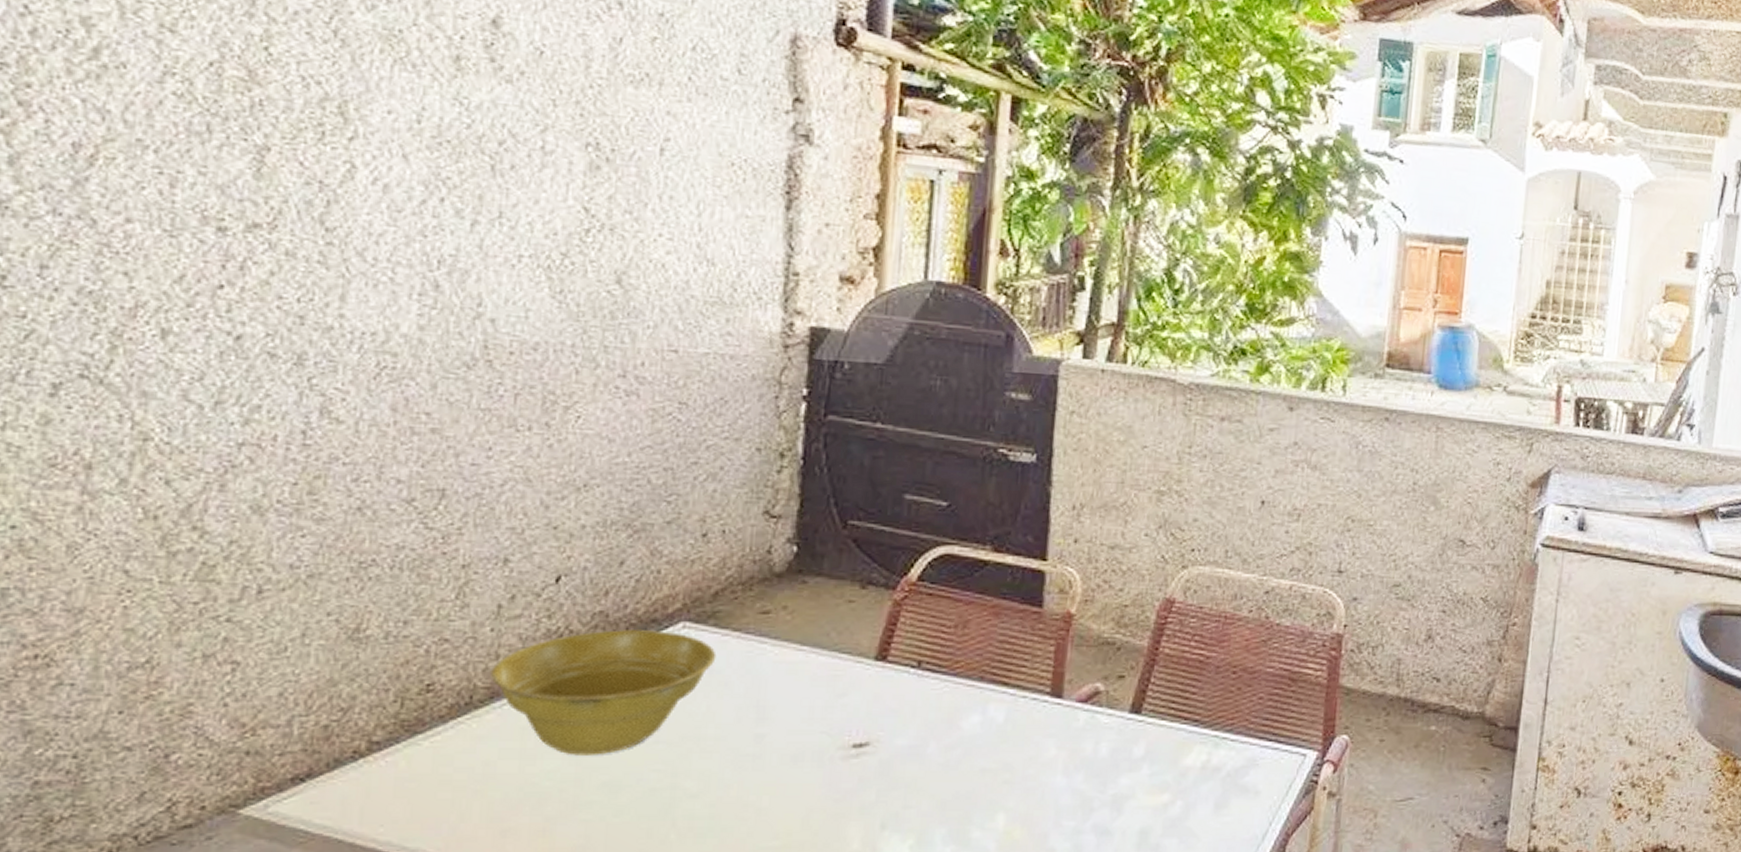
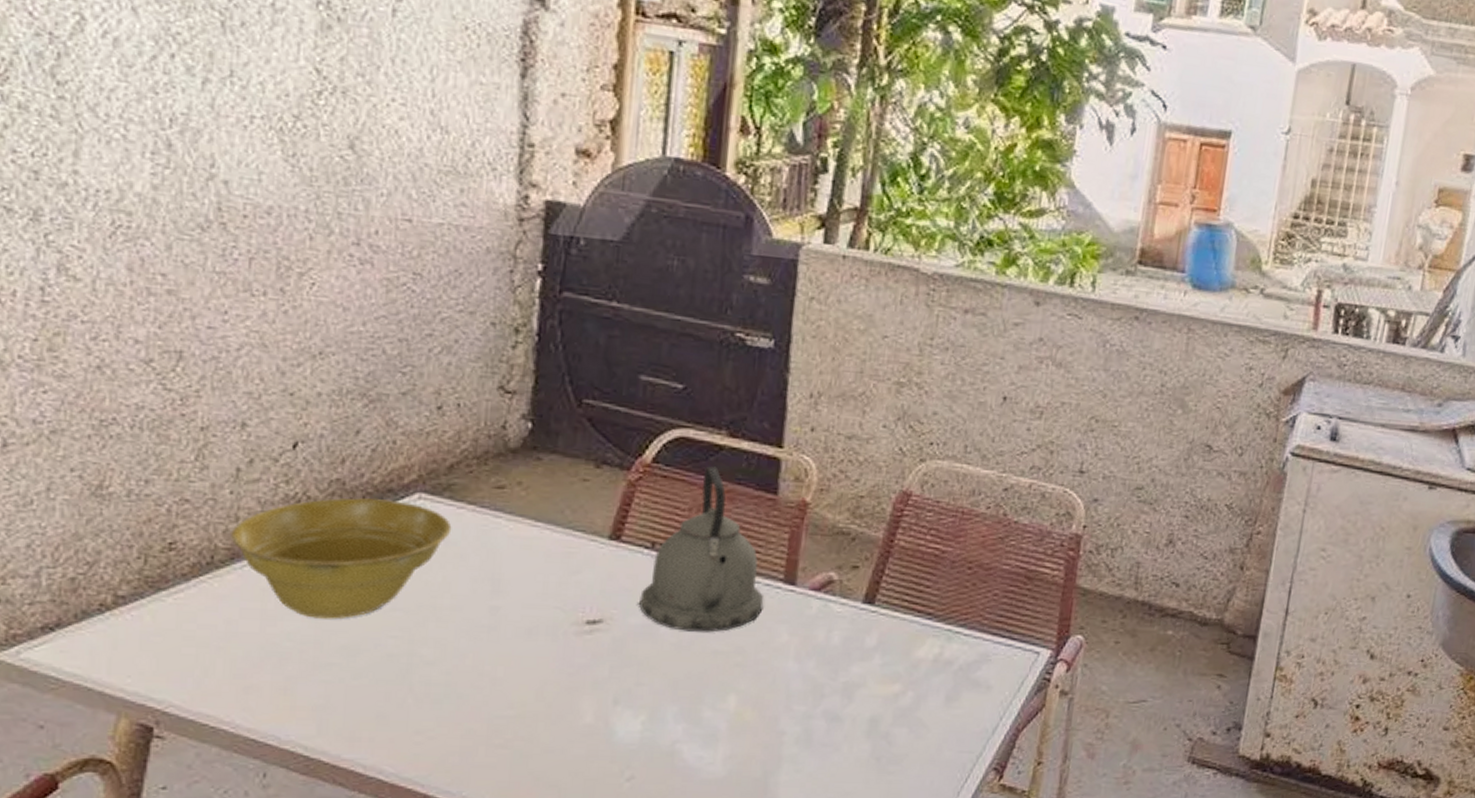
kettle: none [906,582,1031,750] -> present [639,466,764,632]

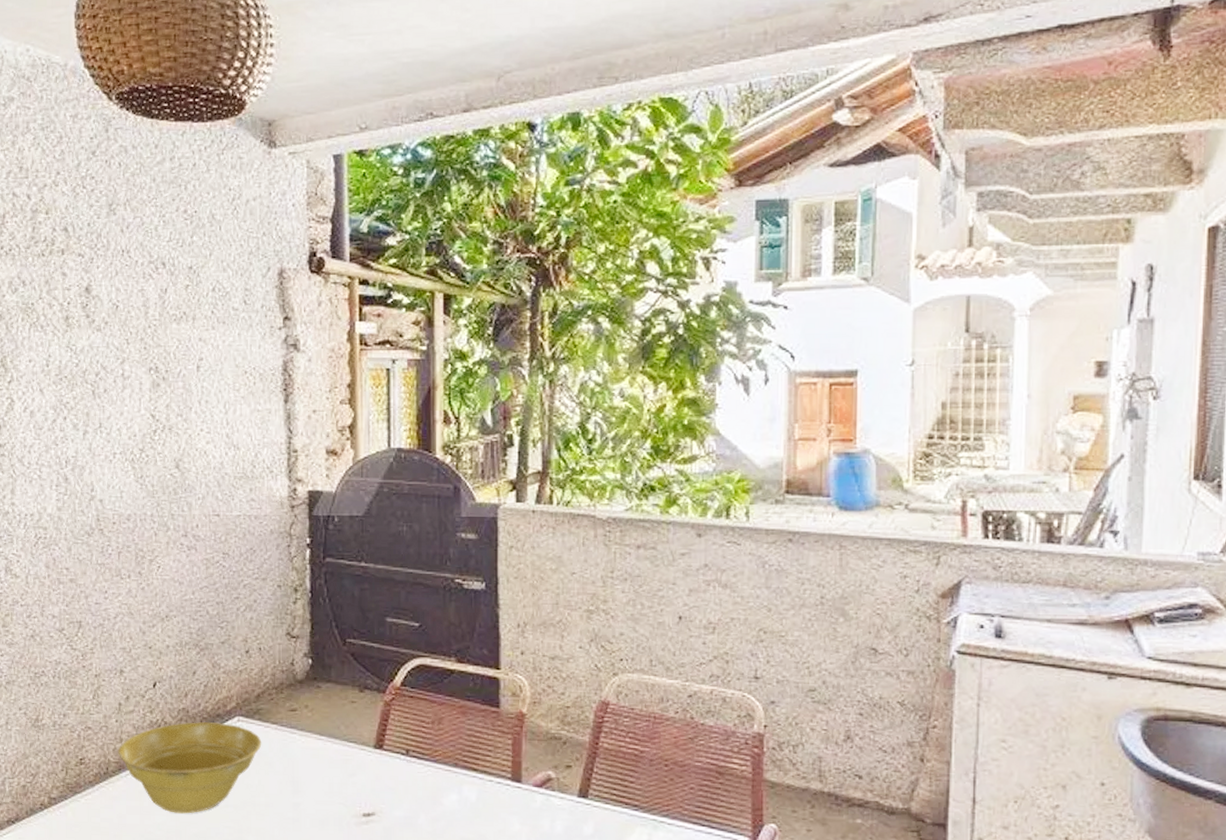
kettle: present [639,466,764,632] -> none [401,687,497,823]

